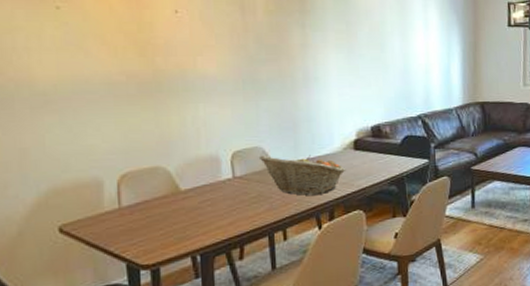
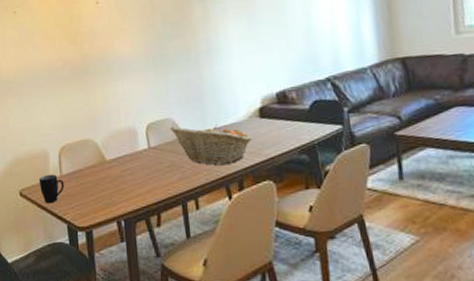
mug: none [87,206,124,241] -> present [38,174,65,204]

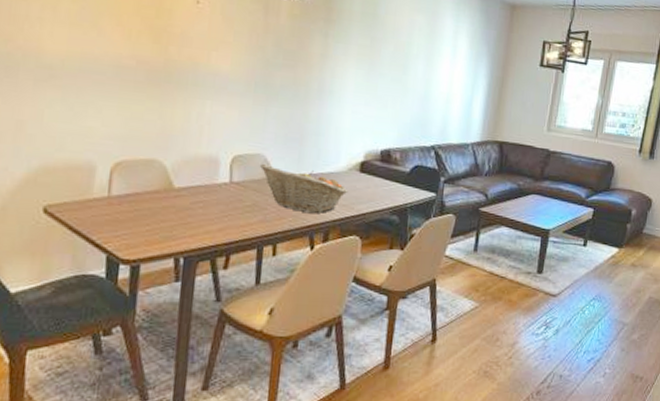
mug: present [38,174,65,204] -> none [75,192,112,228]

